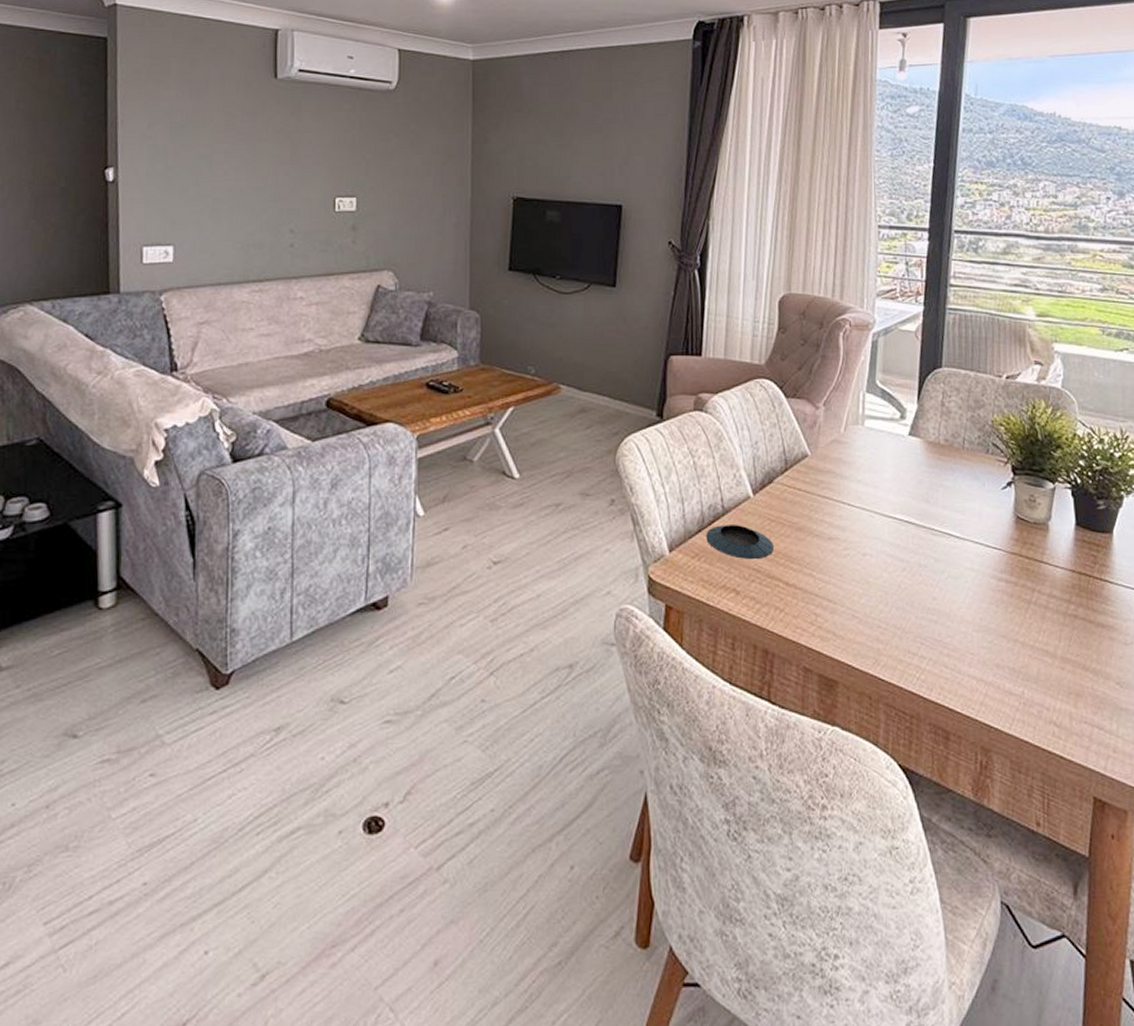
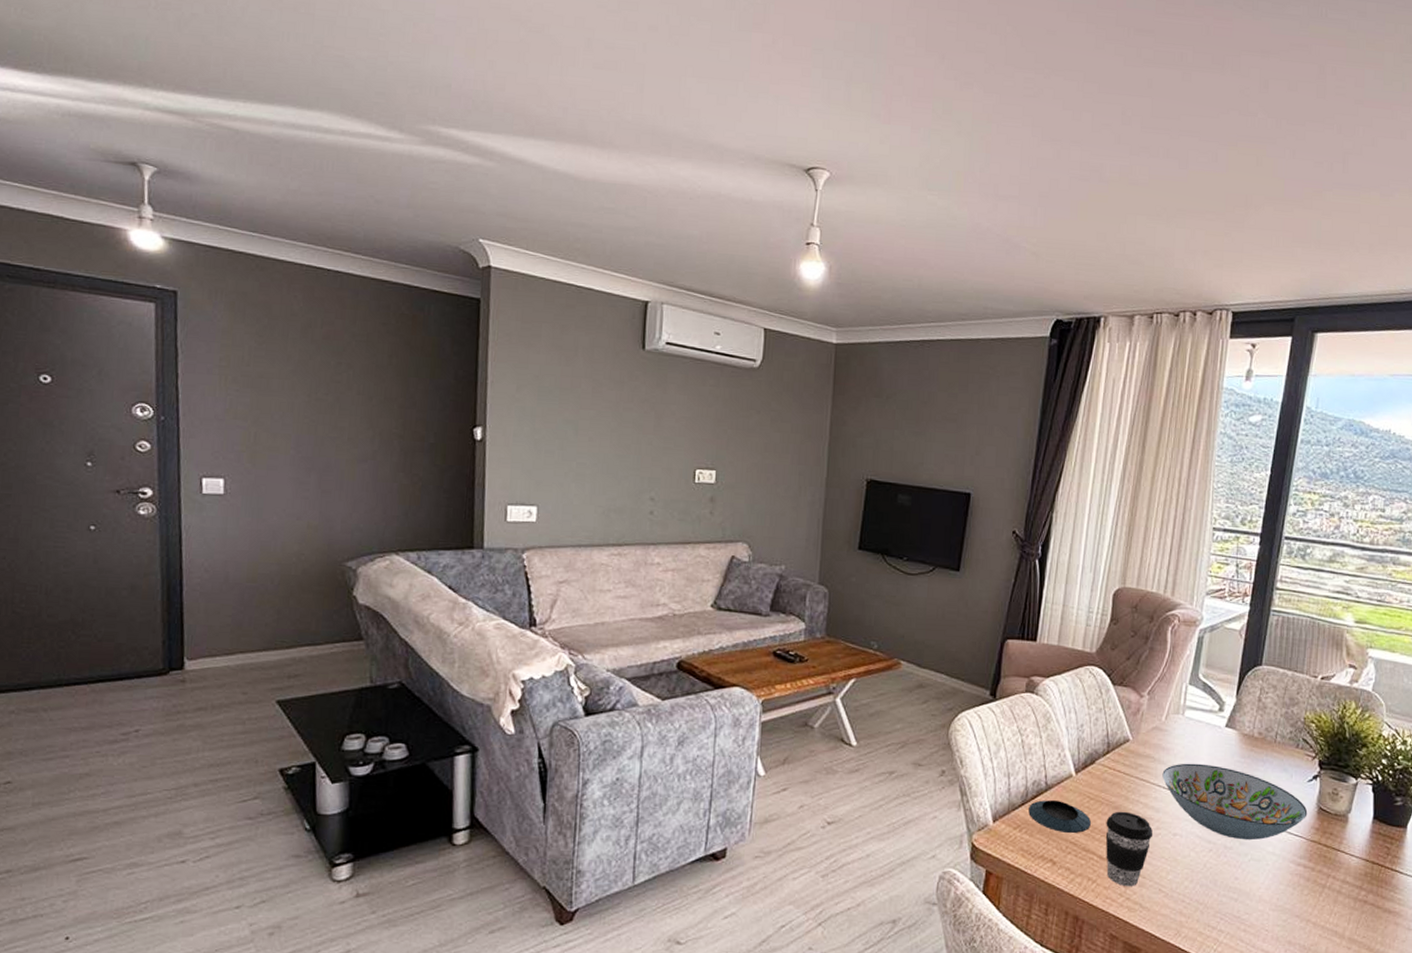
coffee cup: none [790,532,840,615] -> present [1105,811,1152,887]
decorative bowl: none [846,476,1005,557] -> present [1162,763,1308,841]

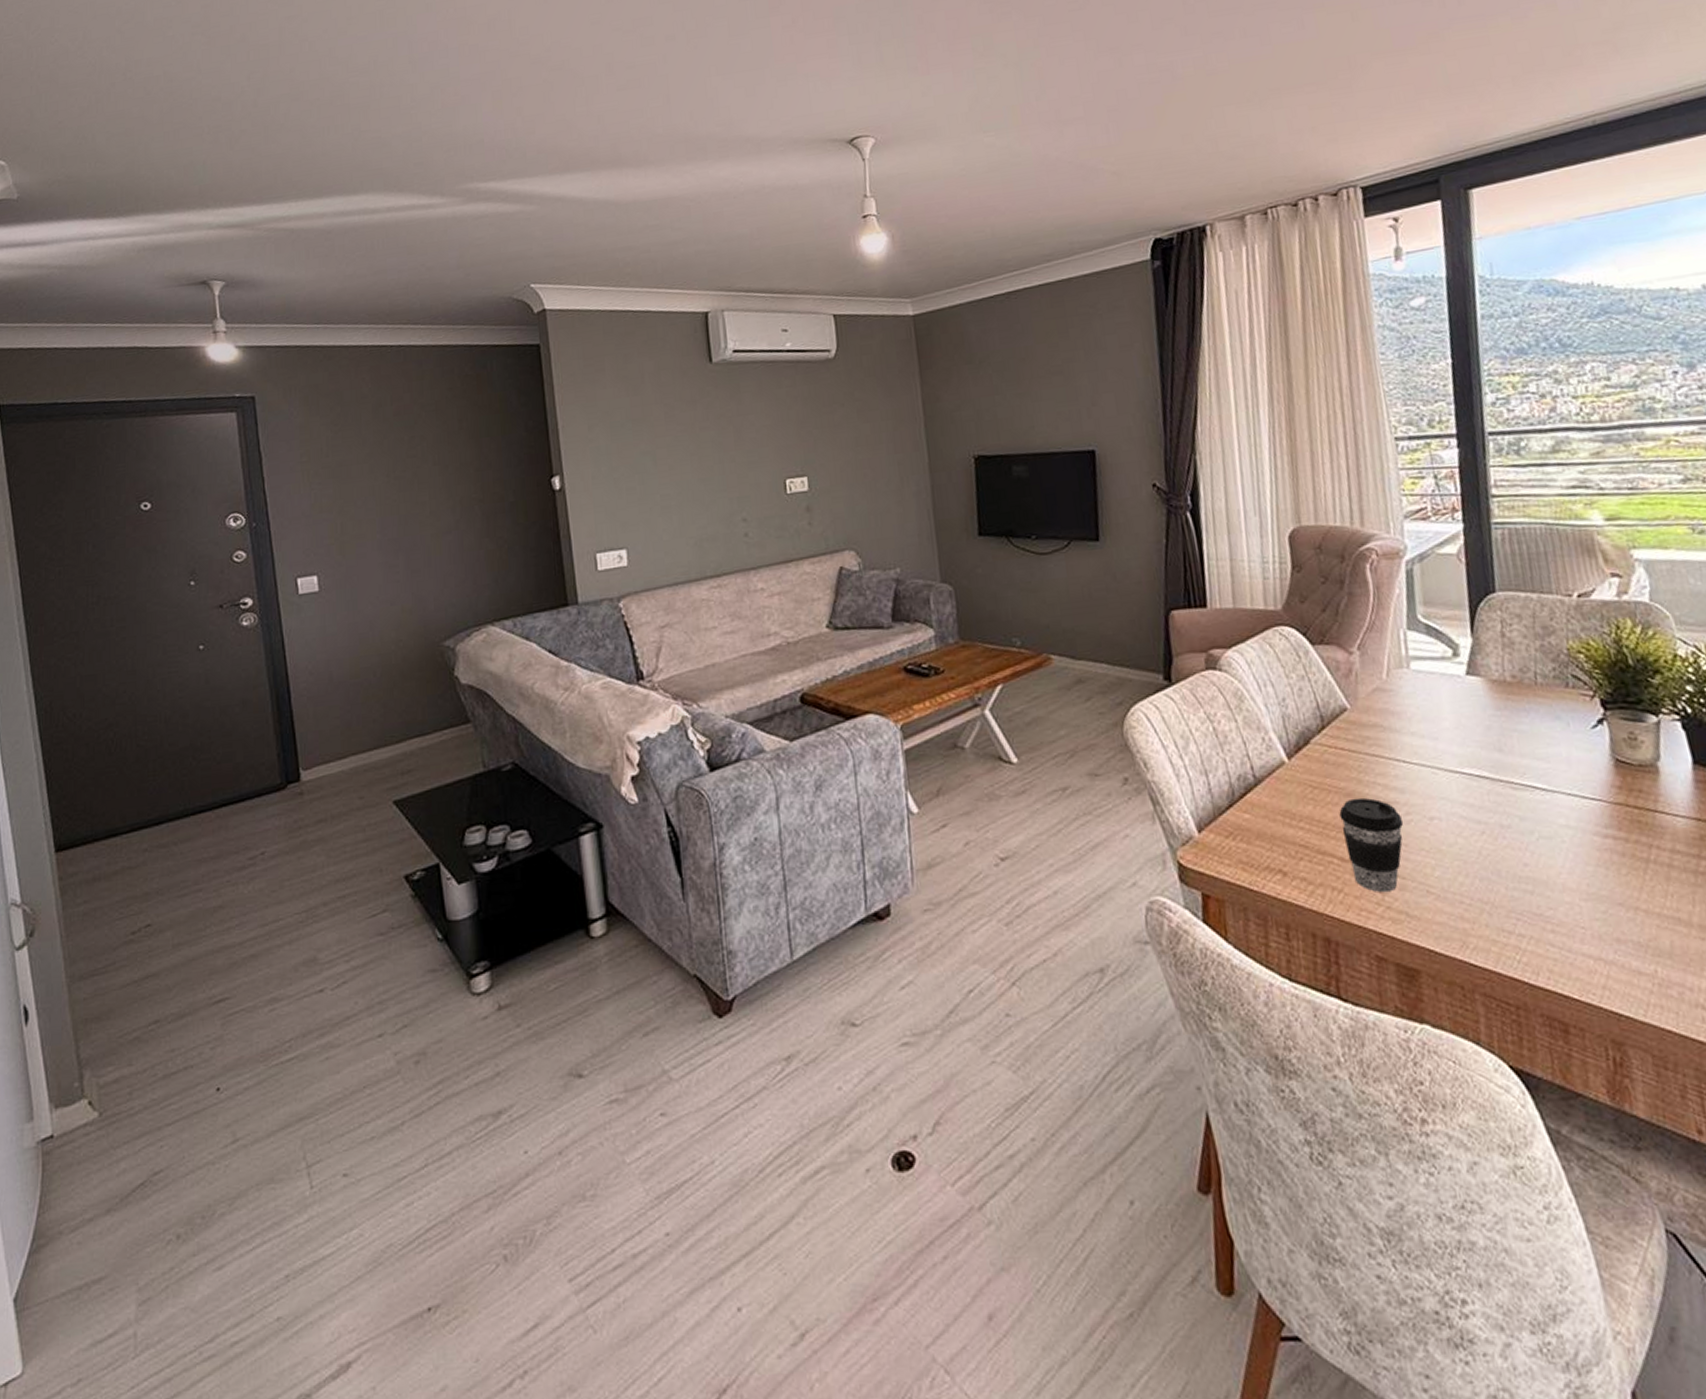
saucer: present [1028,800,1091,834] -> none [1238,795,1321,835]
decorative bowl: present [1162,763,1308,841] -> none [1397,724,1602,814]

